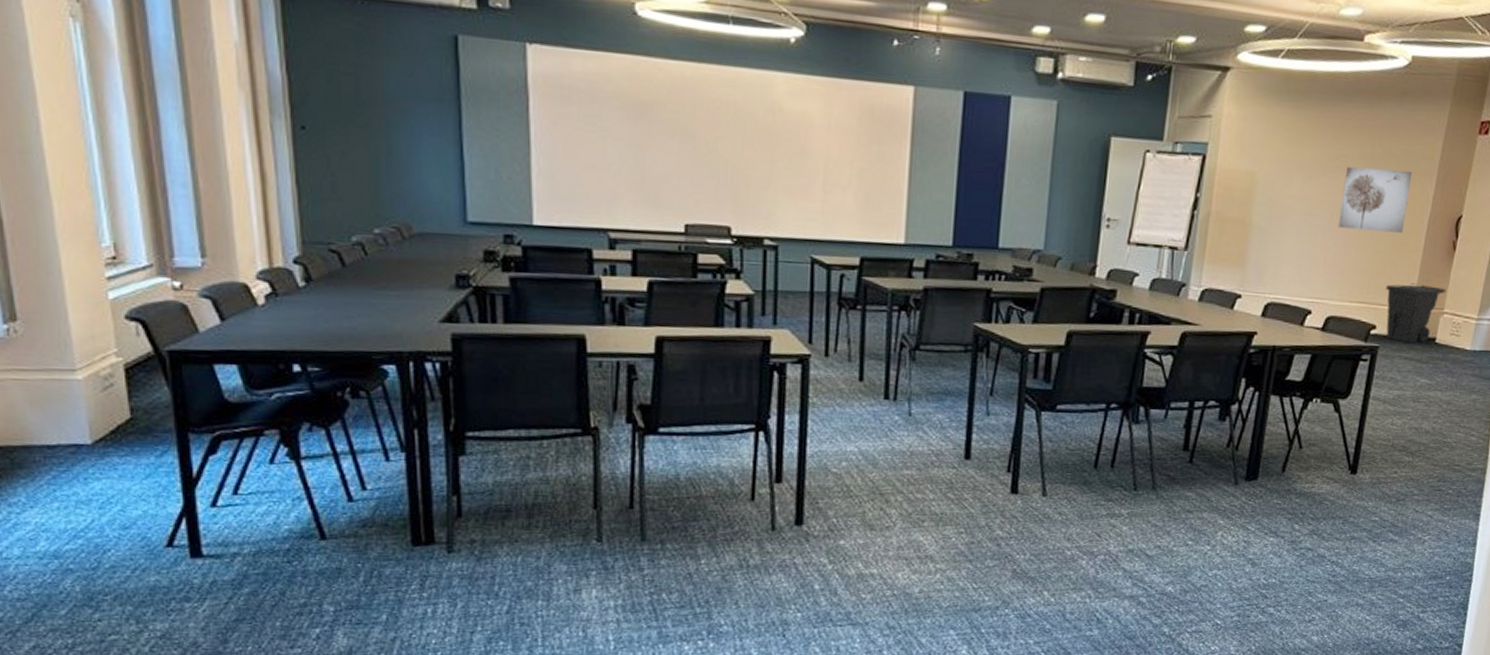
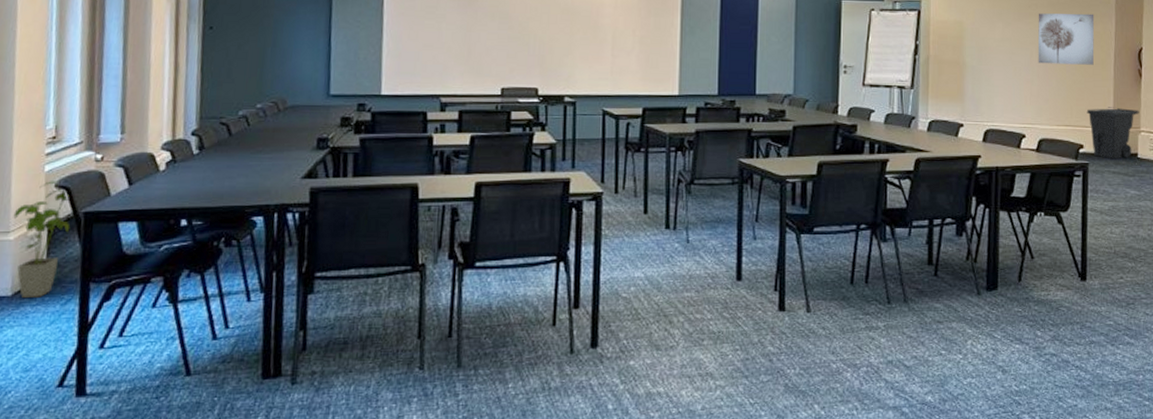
house plant: none [77,311,153,447] -> present [13,181,71,297]

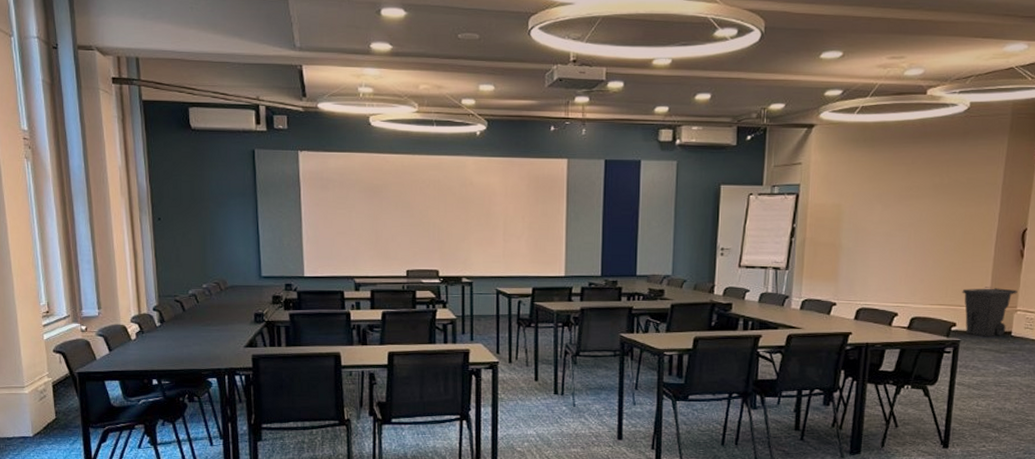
house plant: present [13,181,71,297] -> none [25,347,69,438]
wall art: present [1038,13,1095,65] -> none [915,194,979,246]

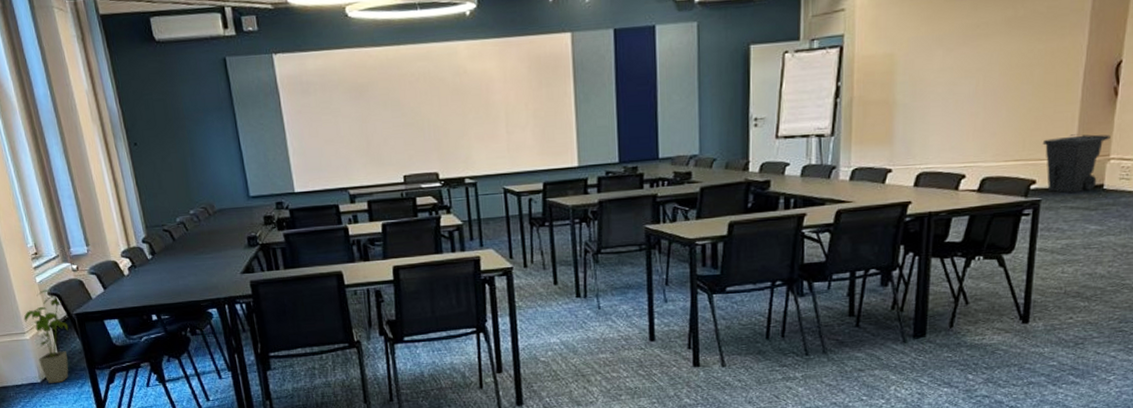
house plant: none [25,347,69,438] -> present [23,289,69,383]

